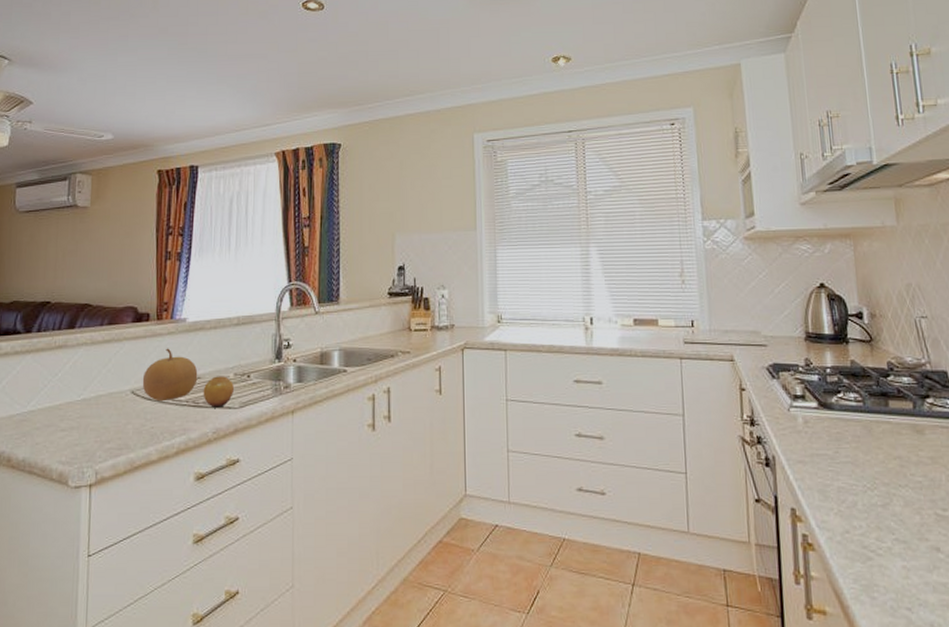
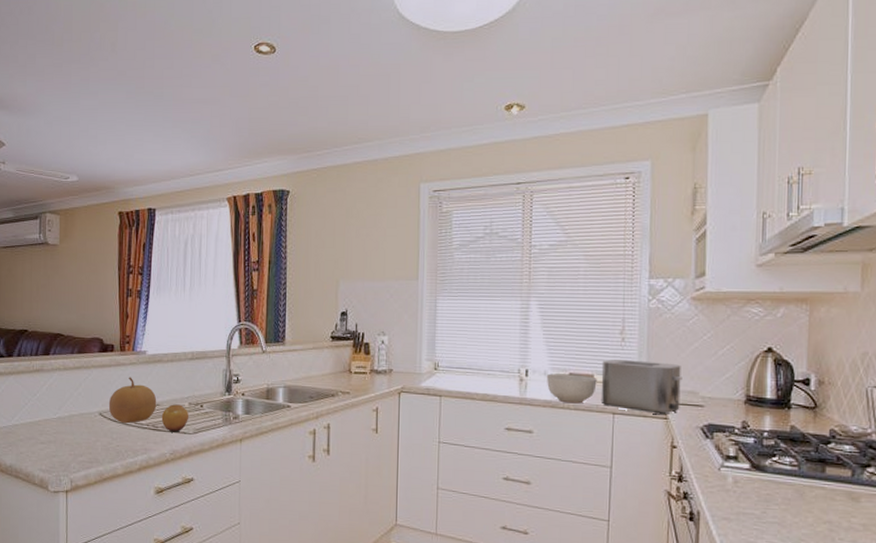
bowl: none [611,320,662,350] -> present [546,373,597,404]
toaster: none [664,302,744,357] -> present [600,359,682,415]

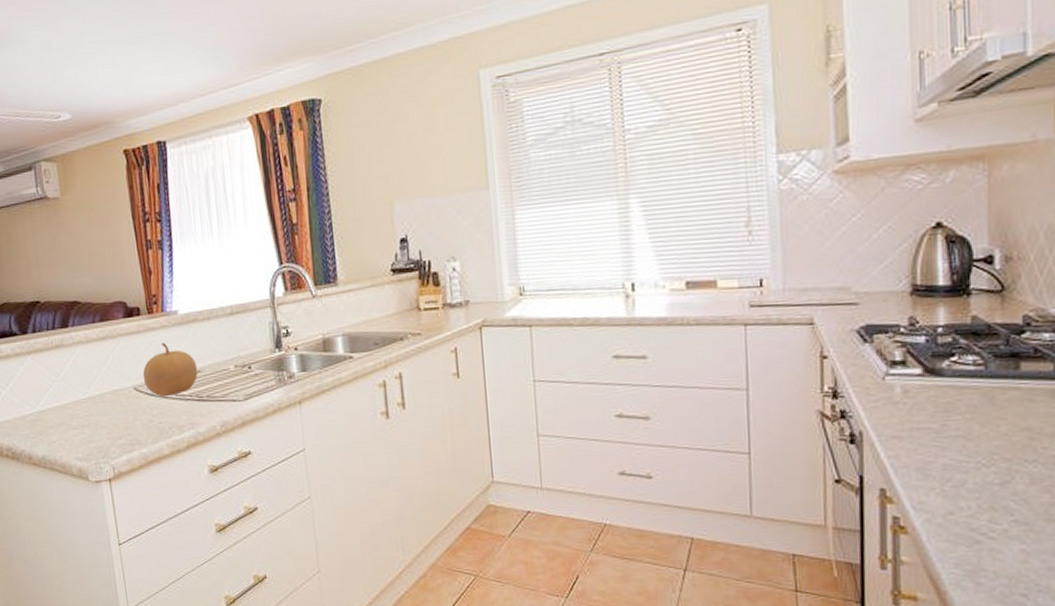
fruit: present [161,404,188,433] -> none [205,368,236,401]
bowl: present [546,373,597,404] -> none [657,281,722,318]
toaster: present [600,359,682,415] -> none [725,255,829,321]

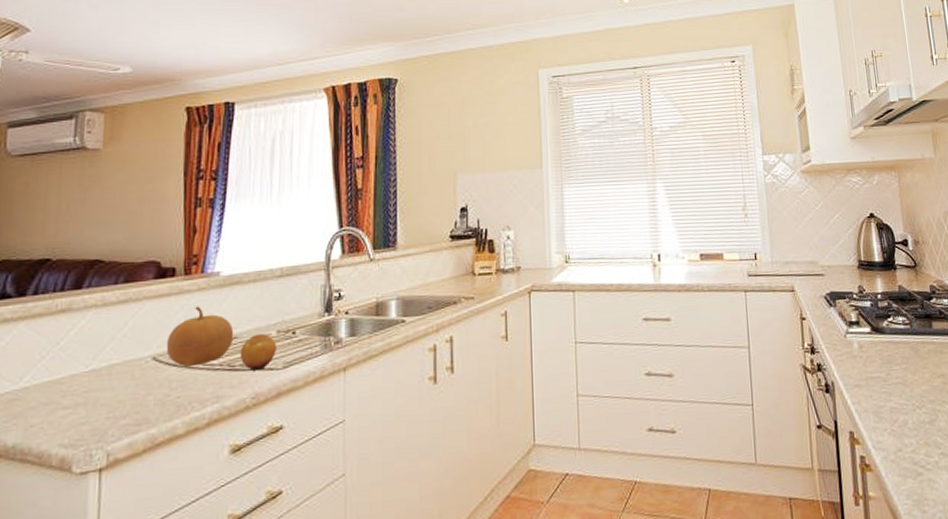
fruit: none [205,368,236,401] -> present [240,334,276,371]

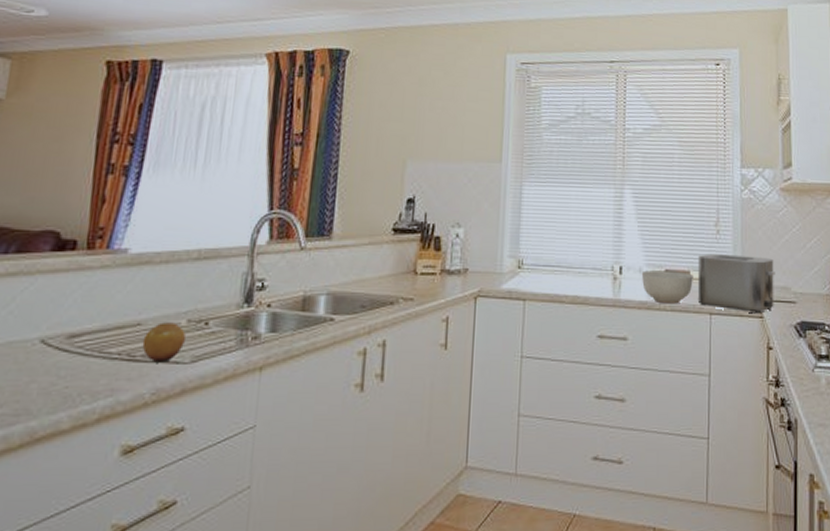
fruit: present [166,306,234,367] -> none [57,285,138,354]
bowl: none [678,254,727,285] -> present [641,270,693,304]
toaster: none [729,235,804,288] -> present [697,254,775,314]

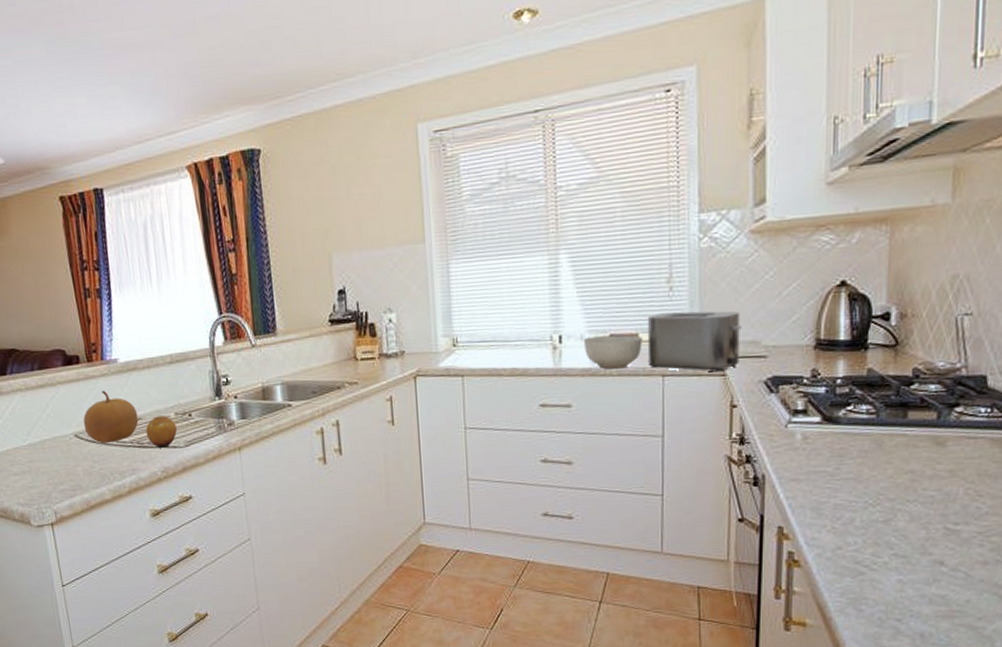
fruit: none [57,285,138,354] -> present [83,390,139,444]

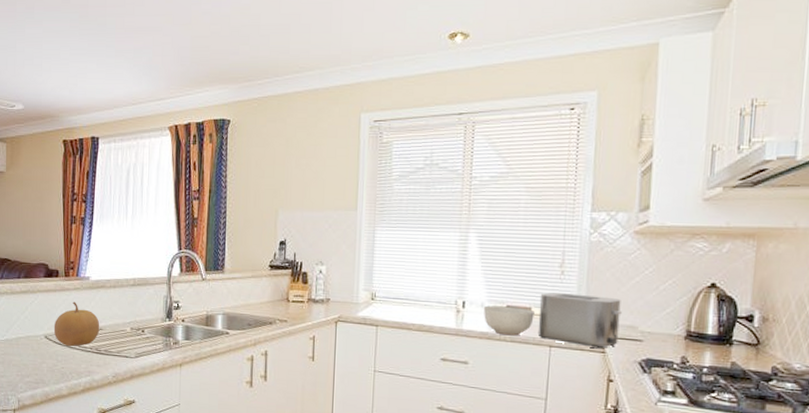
fruit: present [145,416,177,448] -> none [104,329,130,356]

